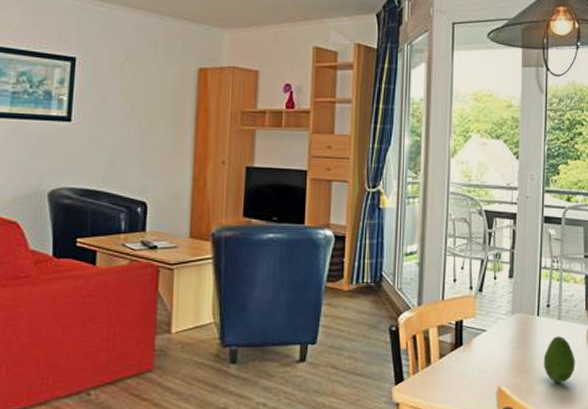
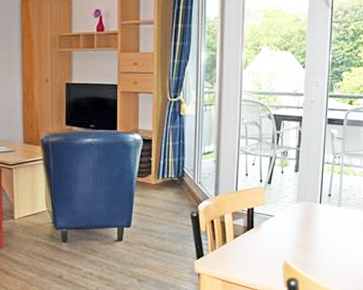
fruit: present [543,336,575,383] -> none [324,220,353,259]

